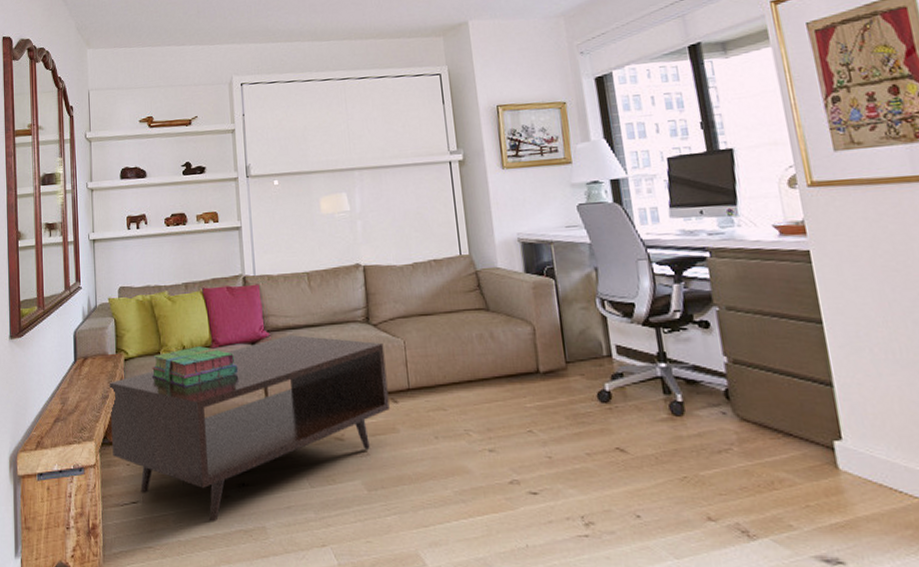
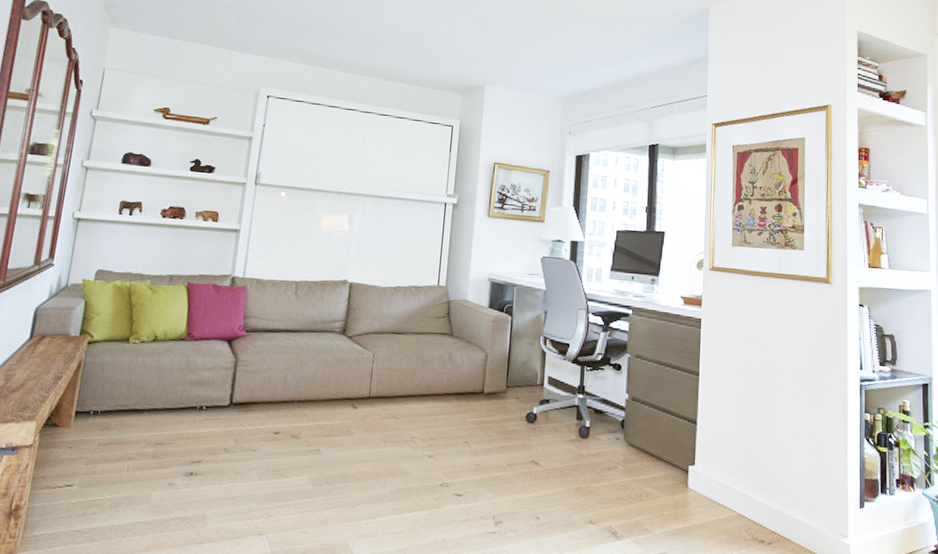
coffee table: present [110,334,390,521] -> none [54,336,354,507]
stack of books: present [151,346,239,387] -> none [115,337,210,376]

